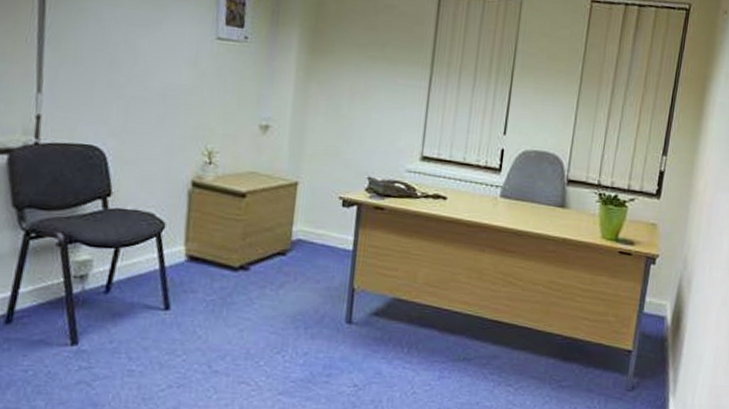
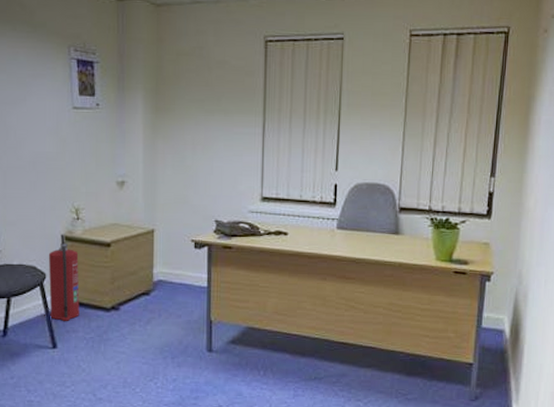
fire extinguisher: none [165,179,207,279] -> present [48,234,80,321]

